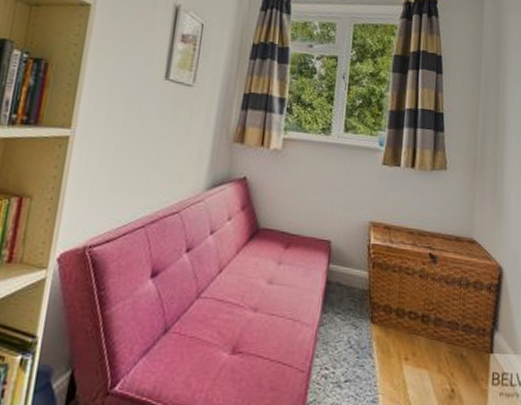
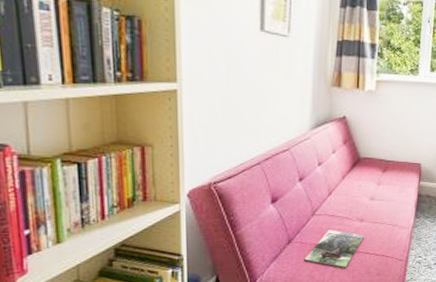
magazine: none [180,319,257,375] -> present [304,230,364,268]

